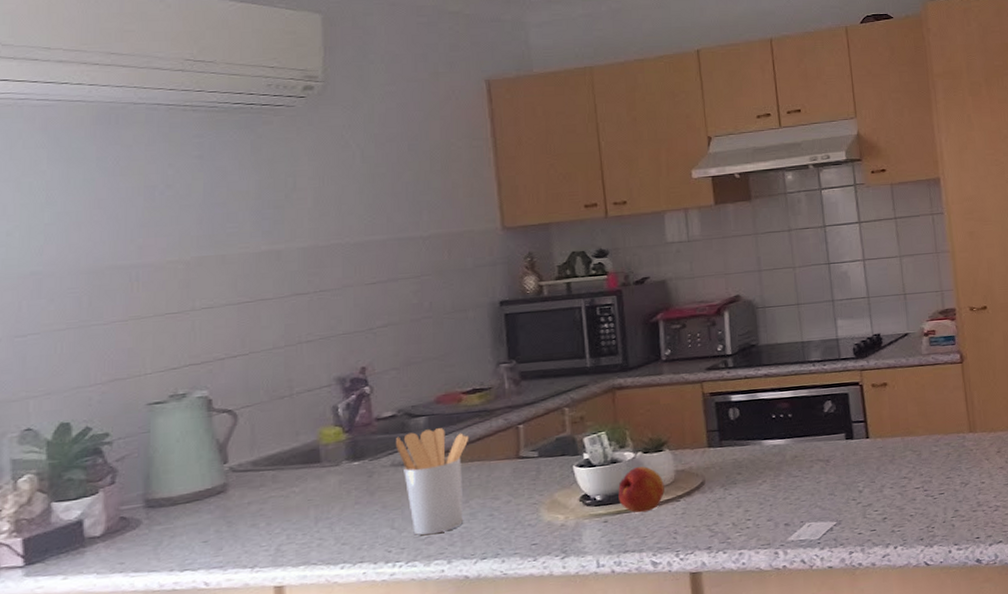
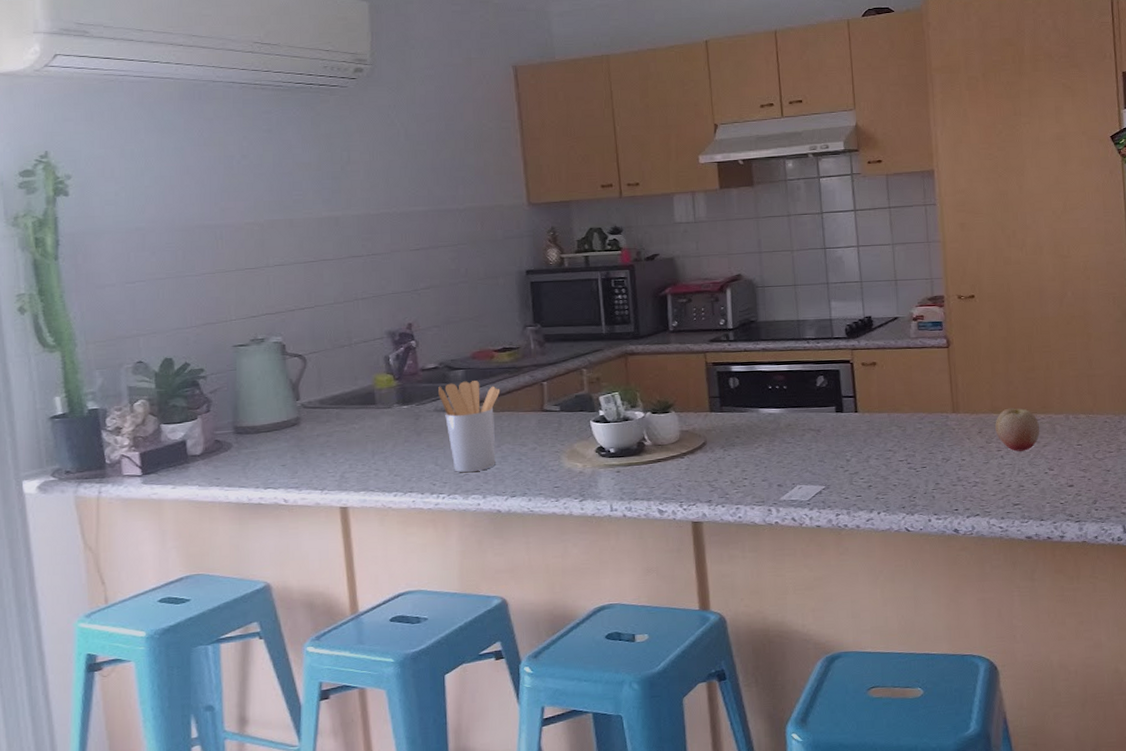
fruit: present [618,466,664,513] -> none [629,425,670,466]

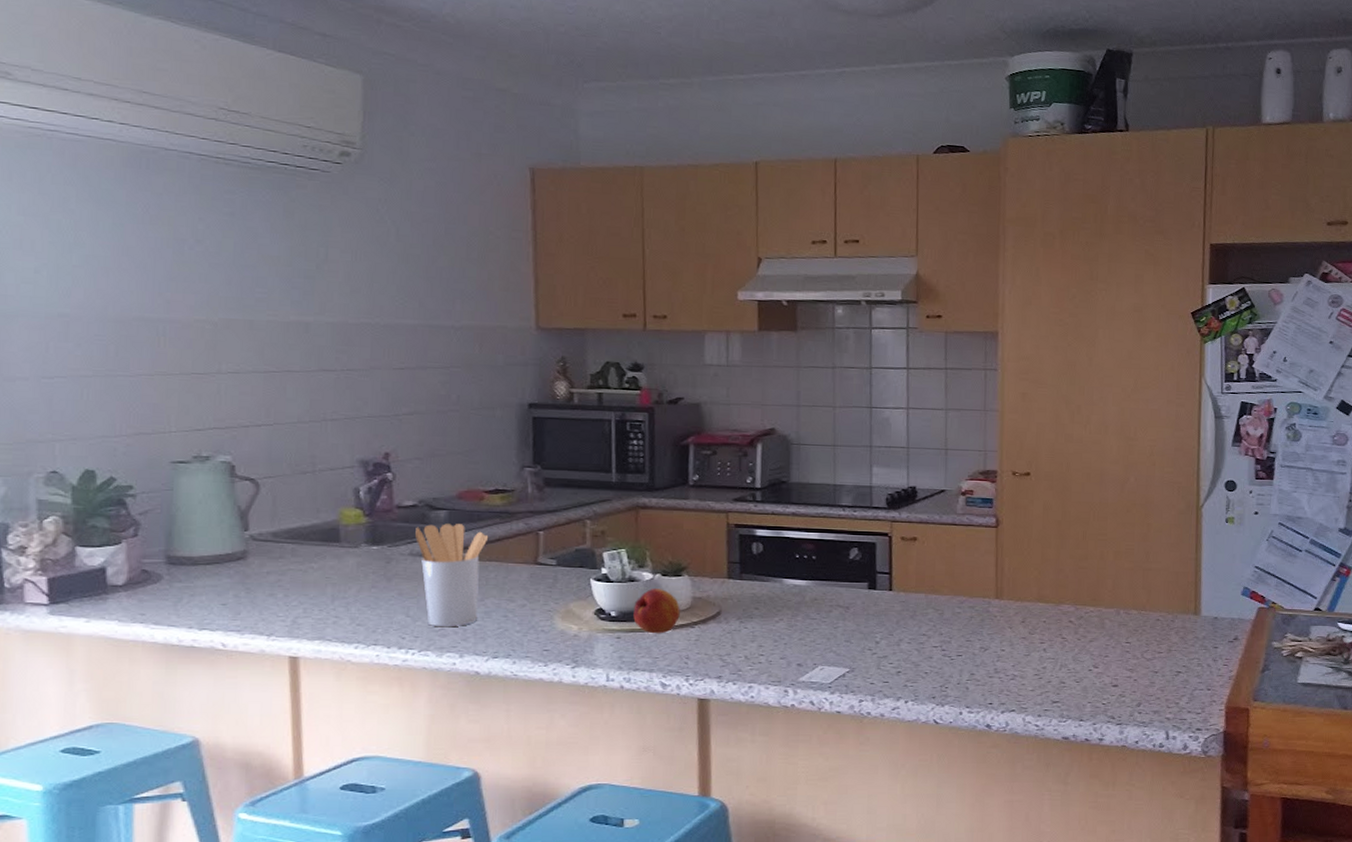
fruit: none [629,425,670,466] -> present [633,589,680,634]
fruit: present [995,408,1040,451] -> none [1040,598,1088,645]

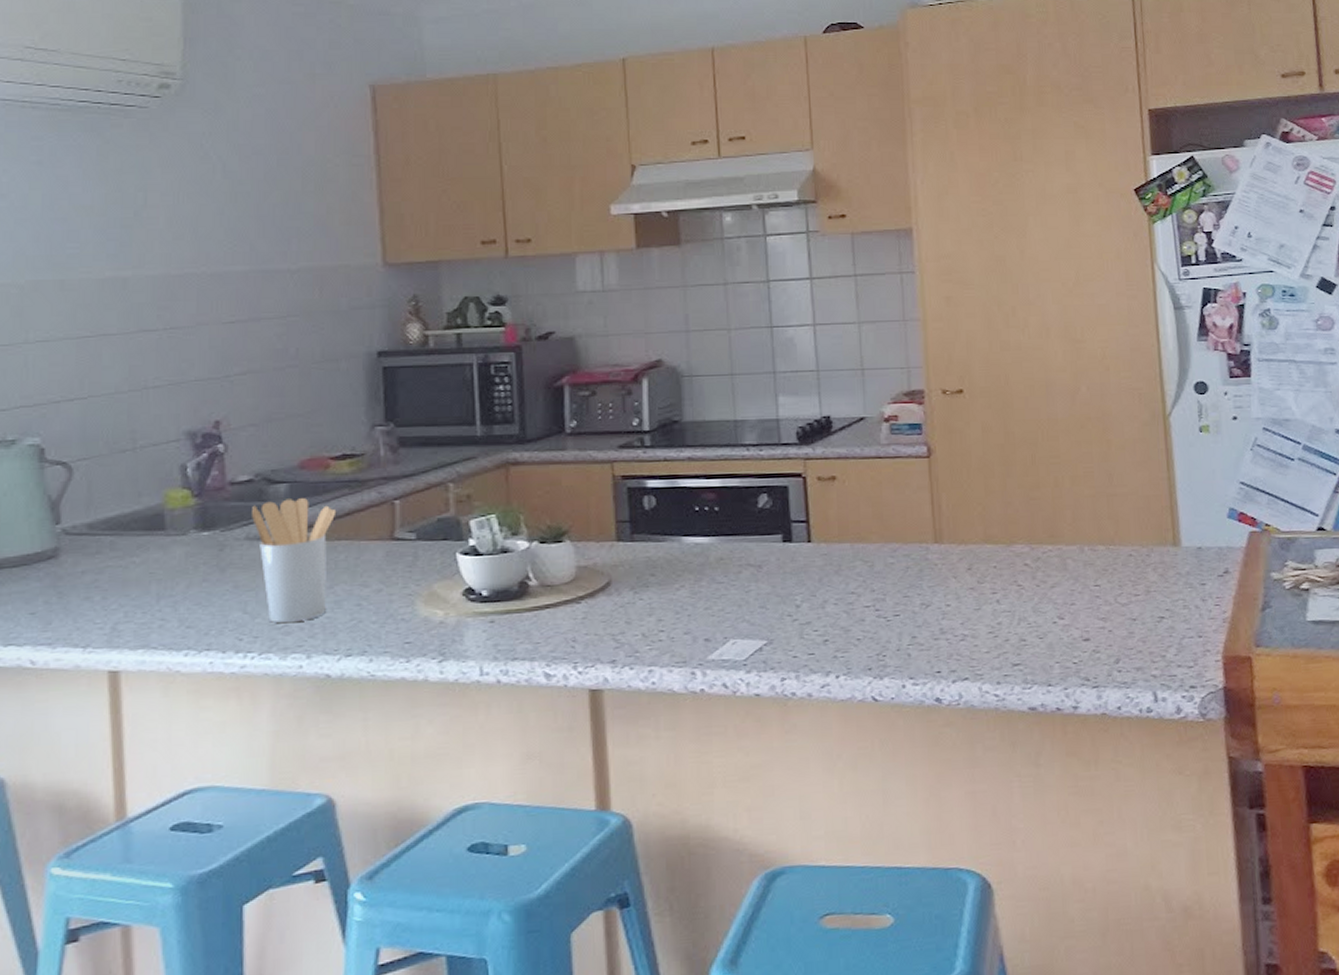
fruit: present [633,589,680,634] -> none [508,559,563,614]

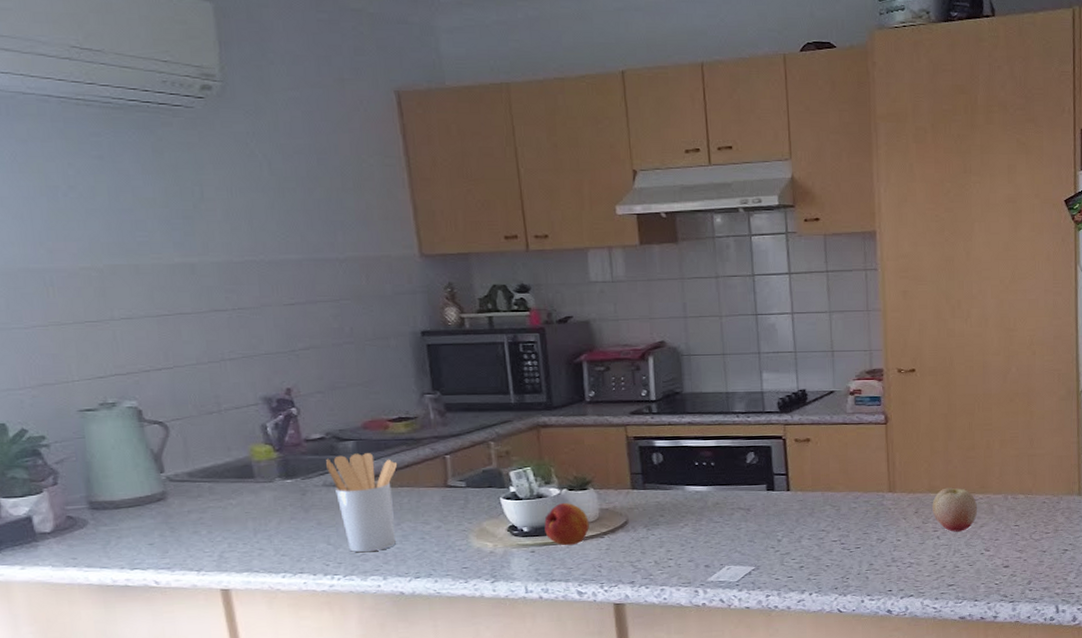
fruit: none [508,559,563,614] -> present [544,503,589,546]
fruit: none [989,536,1047,594] -> present [932,487,978,532]

